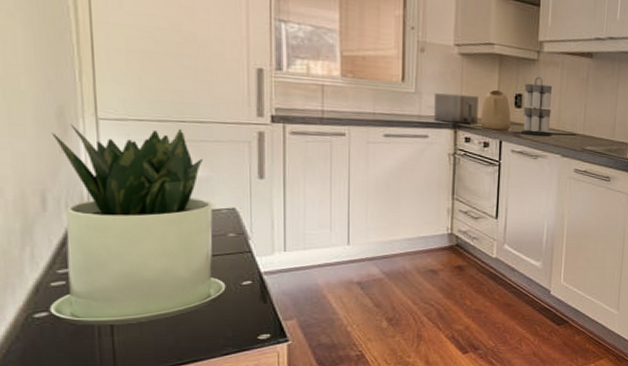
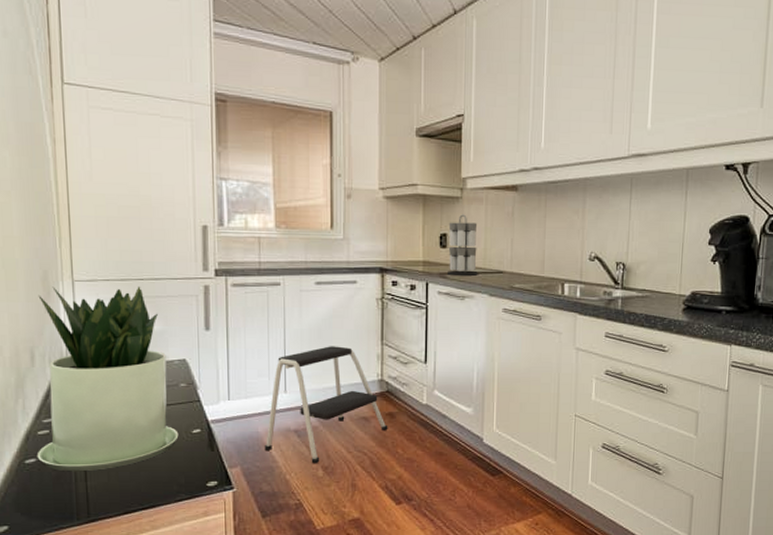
step stool: none [324,199,457,316] -> present [264,346,388,464]
toaster: present [433,92,479,124] -> none [361,237,404,268]
kettle: present [480,89,512,132] -> none [406,230,437,273]

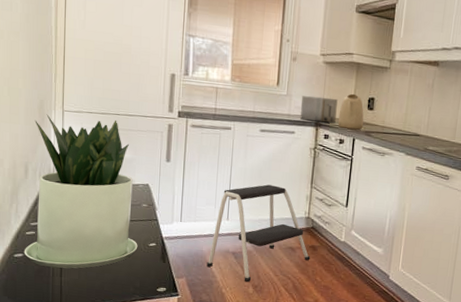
toaster: none [361,237,404,268] -> present [300,95,338,124]
kettle: none [406,230,437,273] -> present [338,93,364,131]
spice rack: present [448,214,478,277] -> none [372,82,402,137]

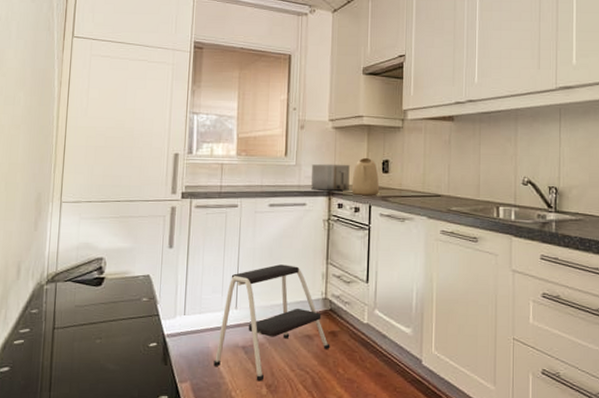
planter: present [24,114,138,269] -> none [10,207,137,381]

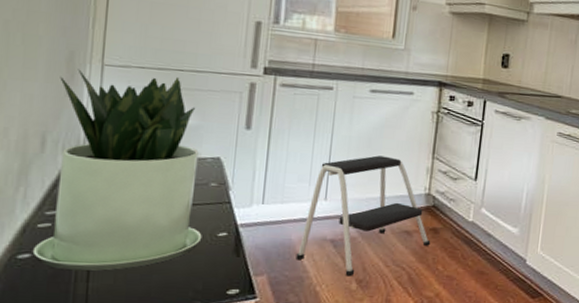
planter: none [10,207,137,381] -> present [32,69,202,271]
toaster: present [311,163,350,192] -> none [421,50,466,83]
kettle: present [351,157,380,196] -> none [466,49,498,91]

